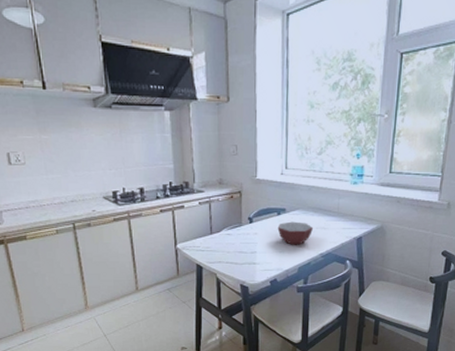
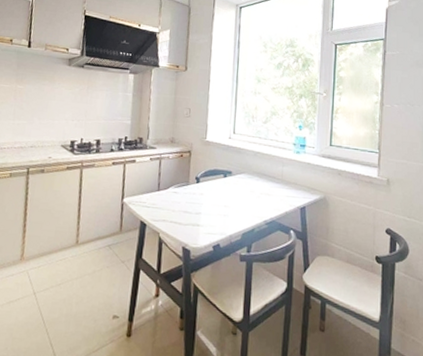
bowl: present [277,221,313,245] -> none [223,184,257,210]

